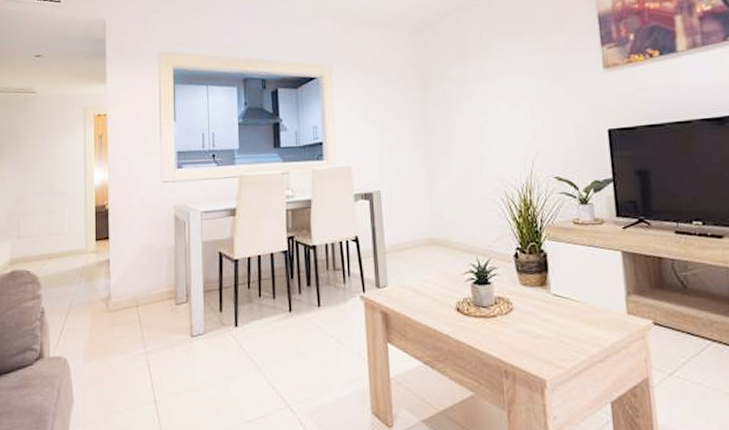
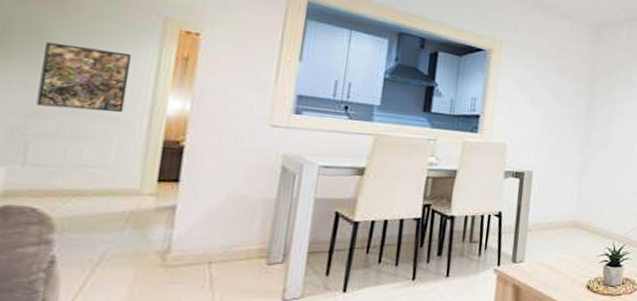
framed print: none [20,140,69,191] -> present [36,42,131,113]

